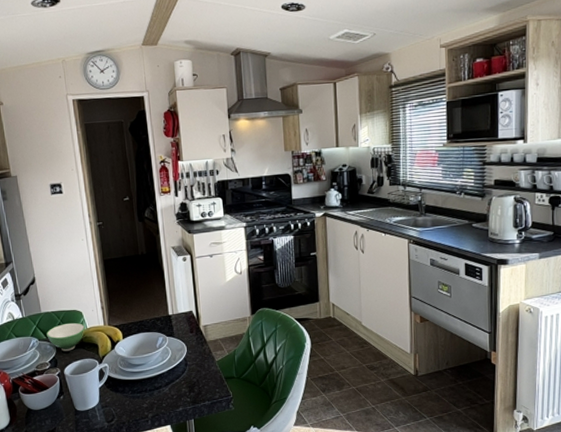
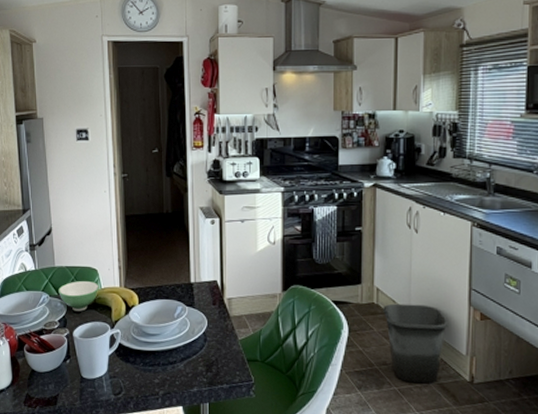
waste bin: none [339,314,396,381] -> present [383,303,450,383]

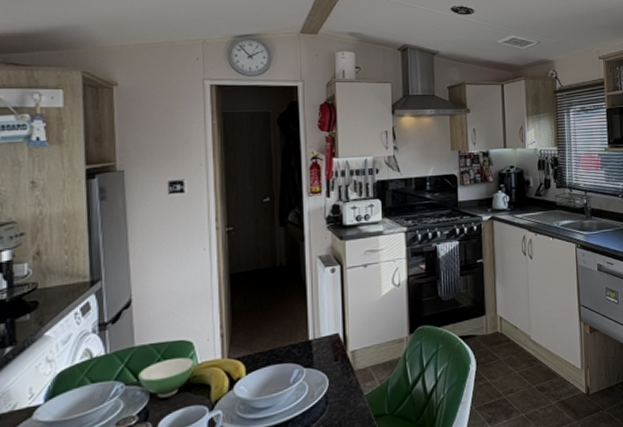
waste bin: present [383,303,450,383] -> none [507,326,566,406]

